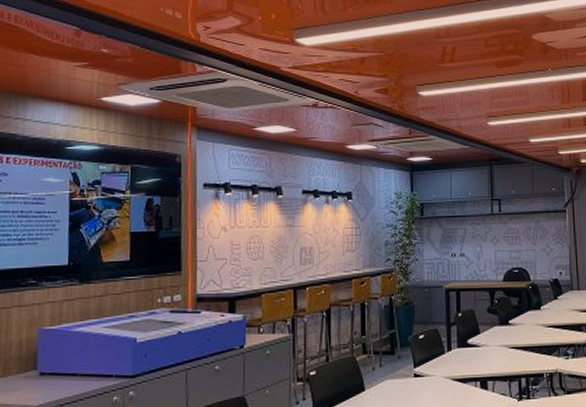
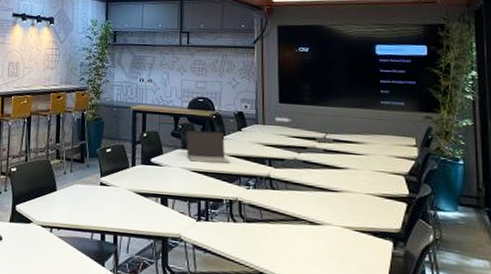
laptop: none [503,303,548,338] -> present [186,130,230,163]

